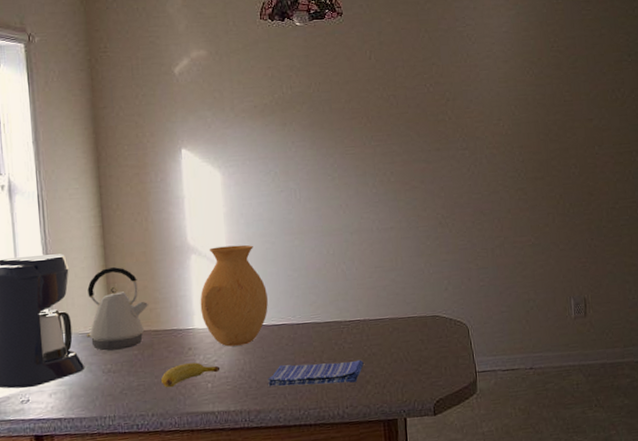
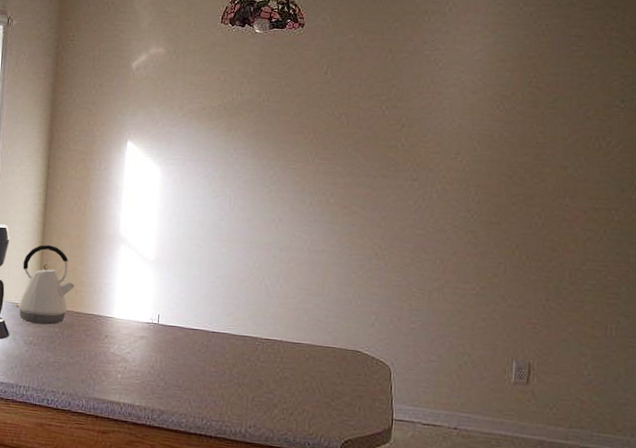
banana: present [161,362,220,388] -> none [76,349,132,371]
vase: present [200,244,268,347] -> none [122,241,188,343]
dish towel: present [268,359,364,387] -> none [175,371,274,403]

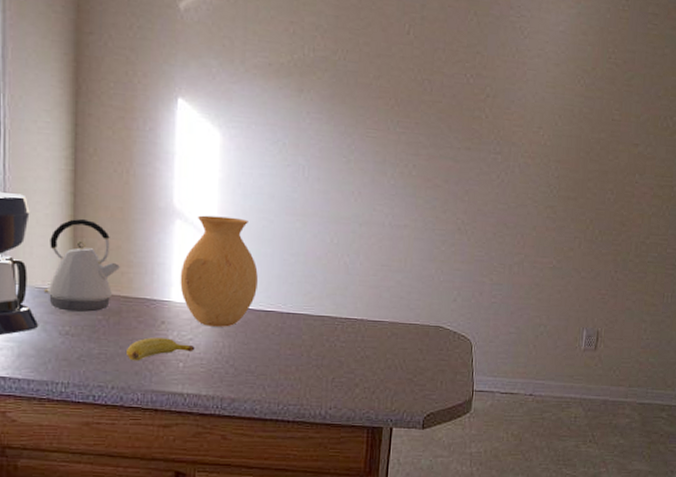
banana: none [76,349,132,371] -> present [127,337,195,361]
vase: none [122,241,188,343] -> present [180,215,258,327]

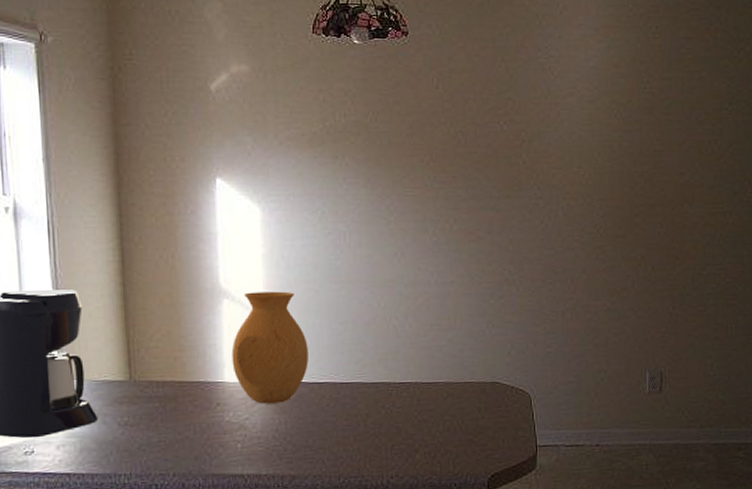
kettle: present [43,218,121,312] -> none [100,307,174,402]
banana: present [127,337,195,361] -> none [185,420,252,446]

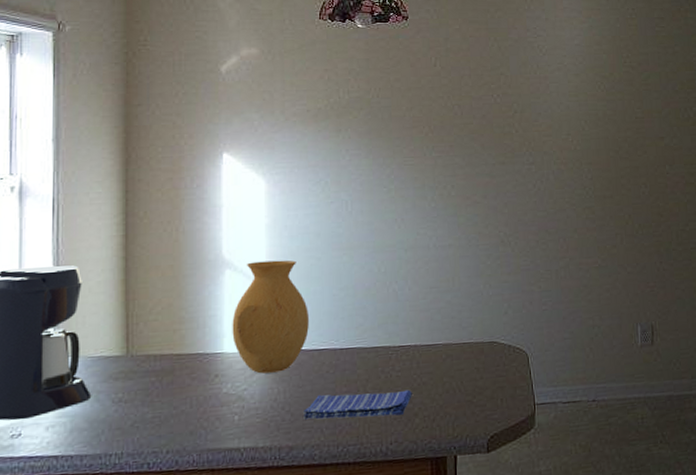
dish towel: none [305,426,413,451] -> present [303,389,412,420]

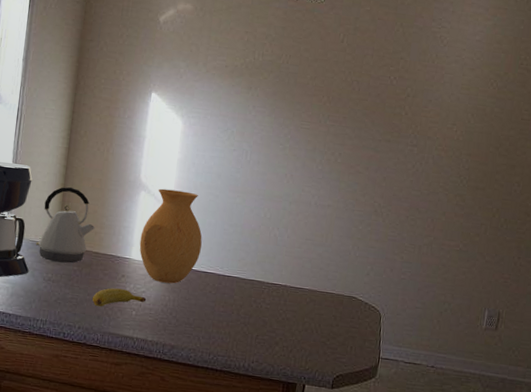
kettle: none [95,281,173,377] -> present [35,187,96,264]
banana: none [181,391,250,421] -> present [92,288,147,307]
dish towel: present [303,389,412,420] -> none [186,310,277,341]

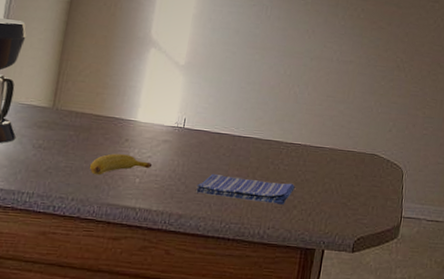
kettle: present [35,187,96,264] -> none [25,44,97,128]
vase: present [139,188,202,284] -> none [146,45,217,147]
dish towel: none [186,310,277,341] -> present [196,174,295,205]

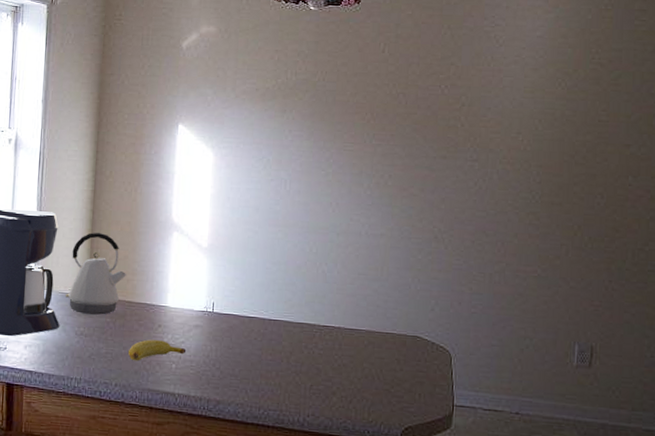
kettle: none [25,44,97,128] -> present [65,232,127,315]
dish towel: present [196,174,295,205] -> none [231,359,332,391]

